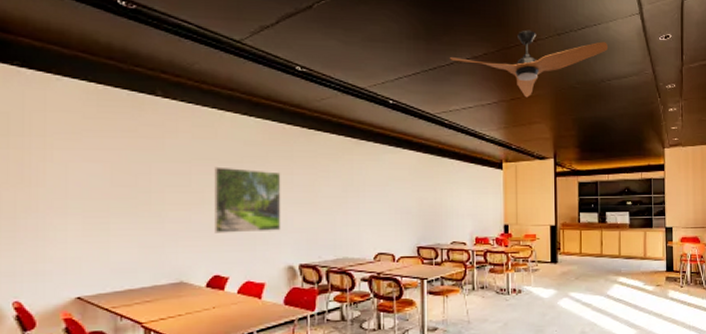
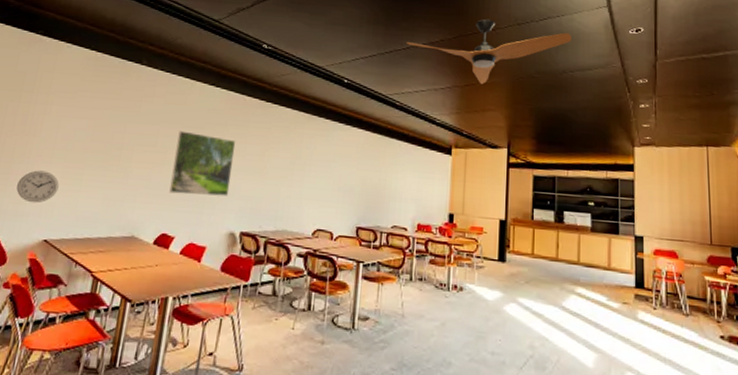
wall clock: none [29,224,82,260] -> present [16,170,59,204]

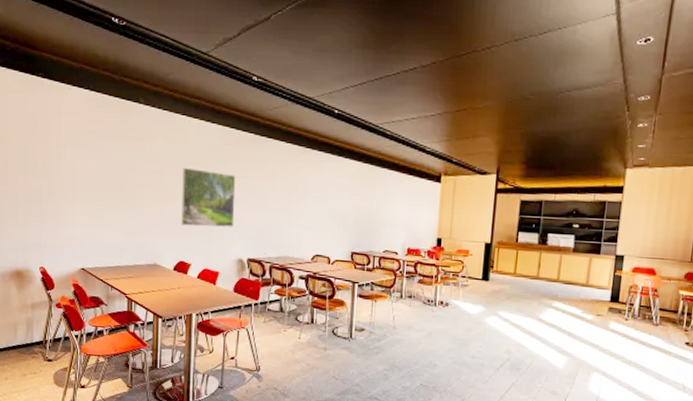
wall clock: present [16,170,59,204] -> none [50,208,85,237]
electric fan: present [406,19,572,85] -> none [396,36,573,109]

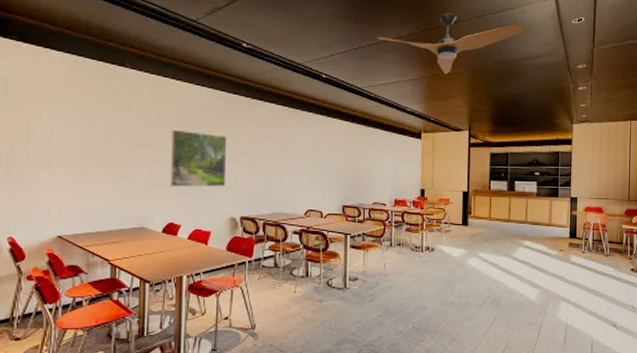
electric fan: none [396,36,573,109] -> present [376,12,524,75]

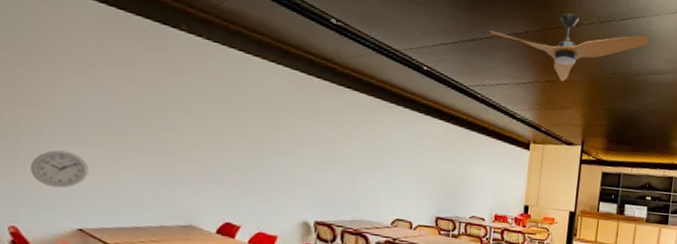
wall clock: none [21,174,63,204] -> present [30,150,89,189]
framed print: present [170,129,227,187] -> none [230,111,305,185]

